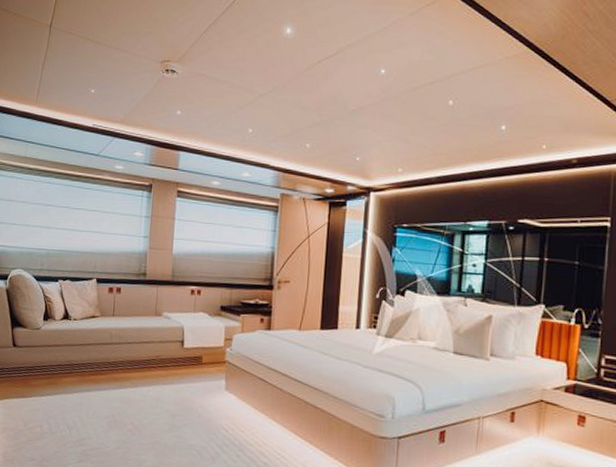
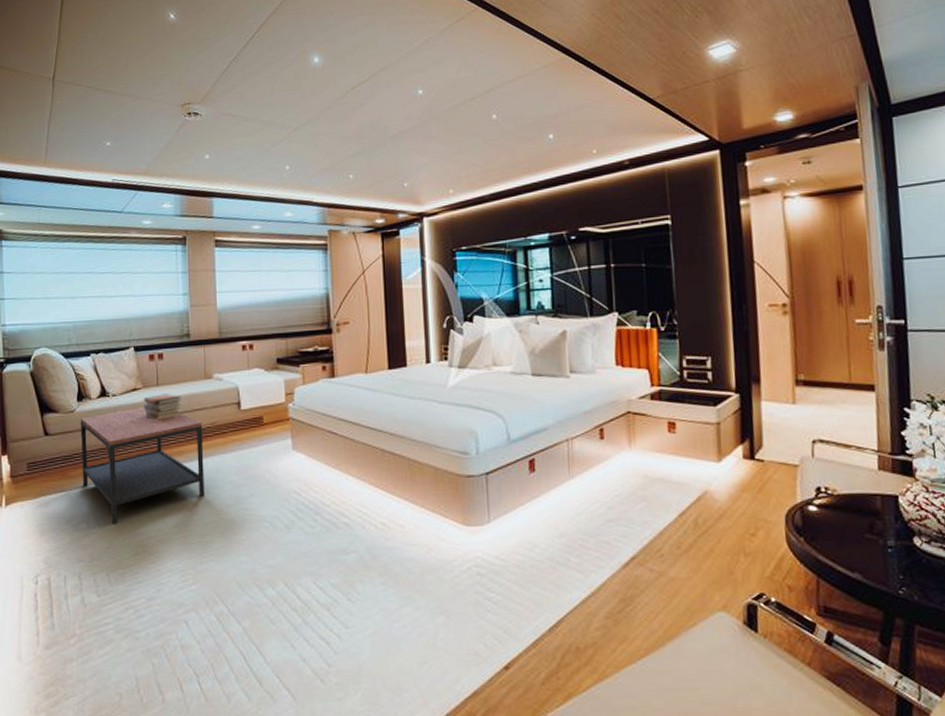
coffee table: none [41,333,149,432] -> present [80,408,205,524]
book stack: none [98,324,133,347] -> present [143,394,181,420]

